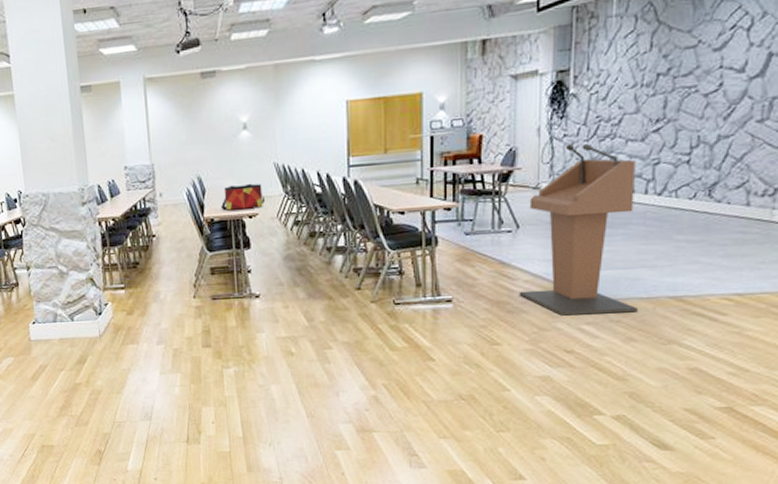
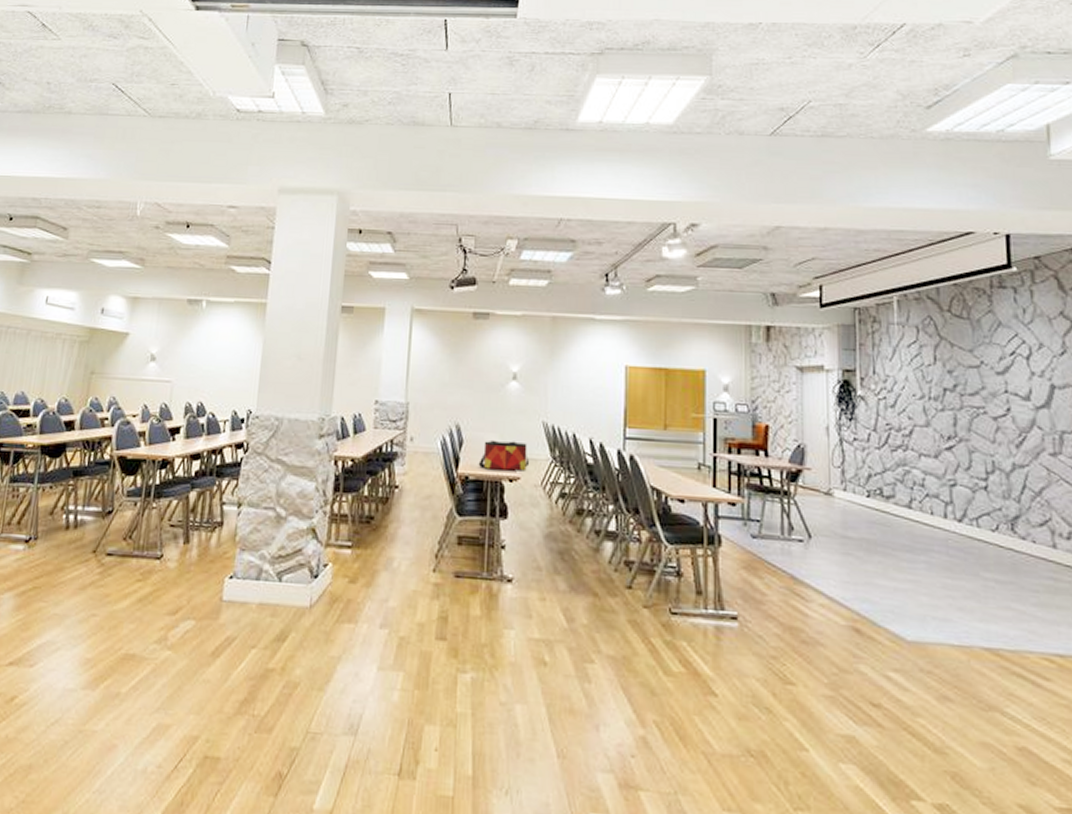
lectern: present [519,144,638,316] -> none [814,449,950,663]

